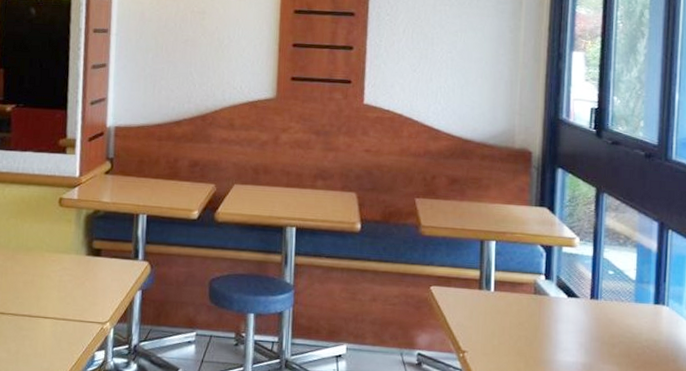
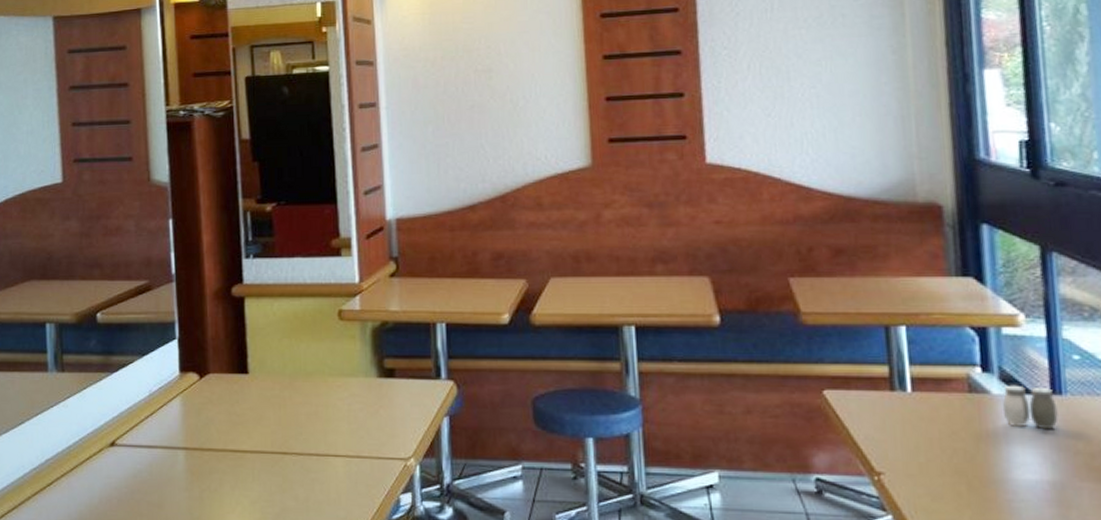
salt and pepper shaker: none [557,290,594,325] -> present [1003,384,1058,430]

